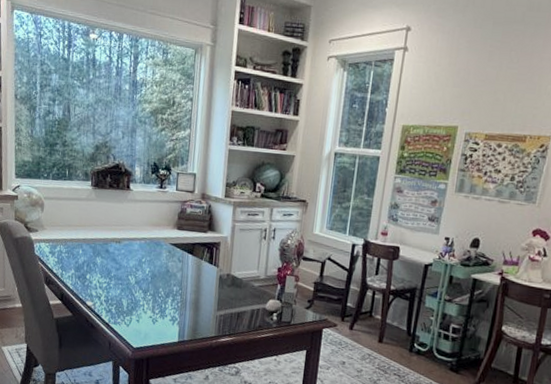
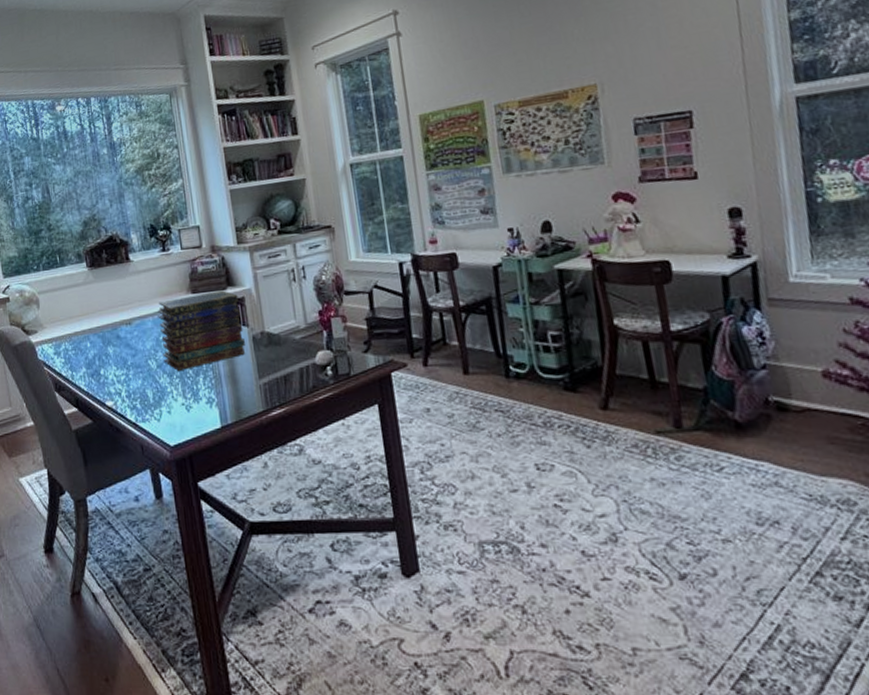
book stack: none [142,230,215,290] -> present [157,290,245,371]

